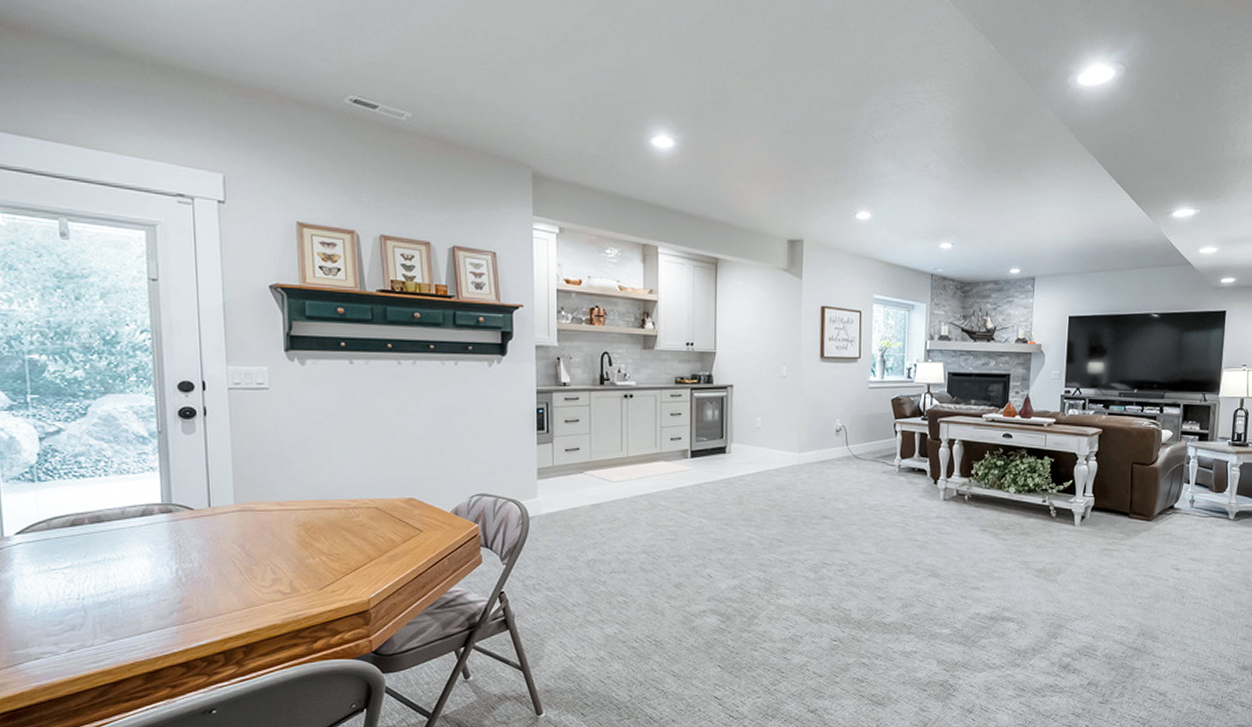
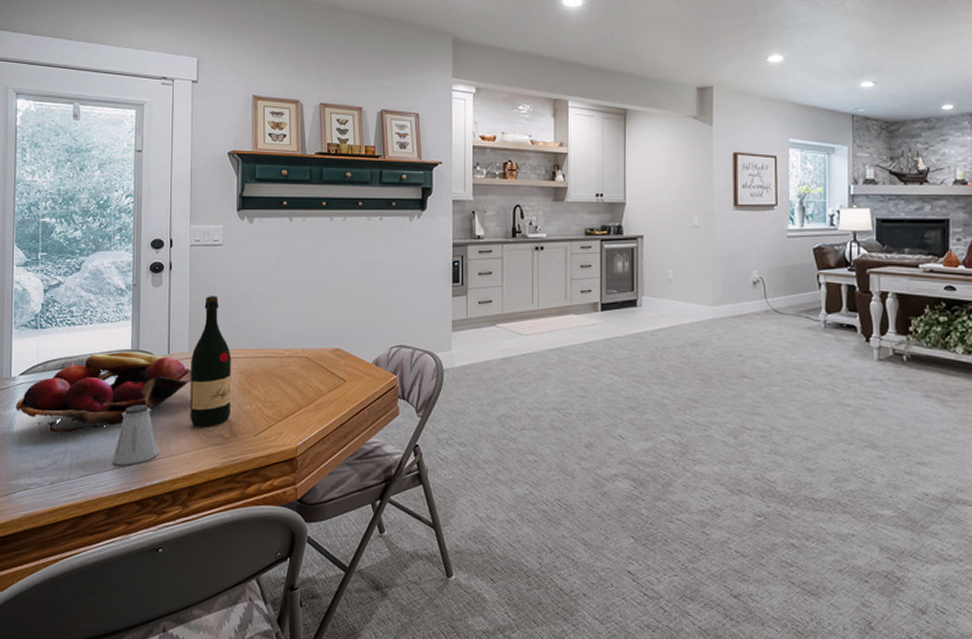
fruit basket: none [12,505,240,596] -> present [15,351,192,433]
saltshaker: none [146,562,205,627] -> present [112,404,159,465]
wine bottle: none [237,444,289,583] -> present [190,296,231,427]

